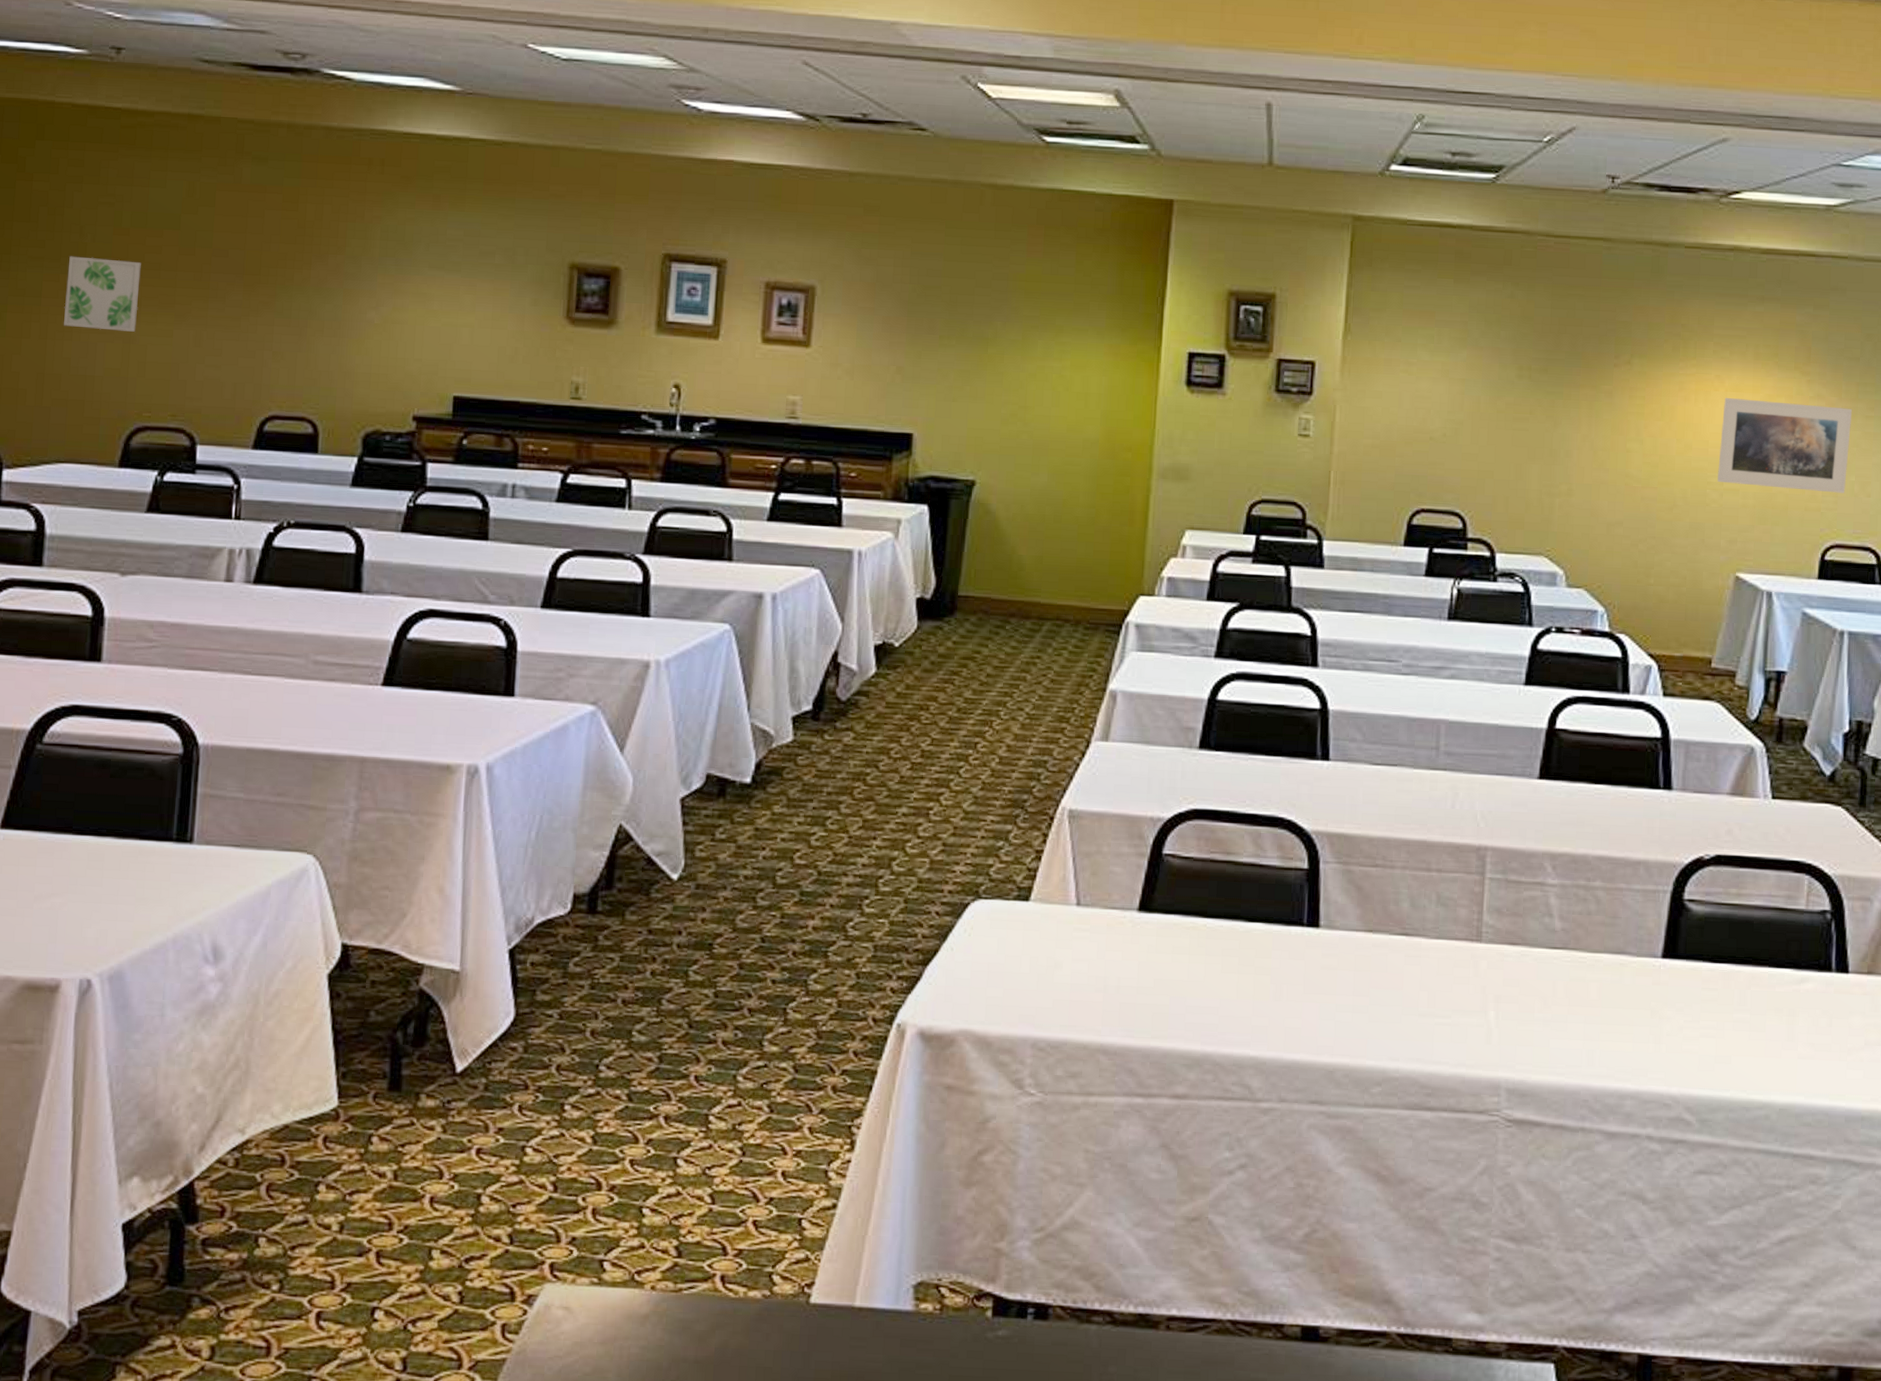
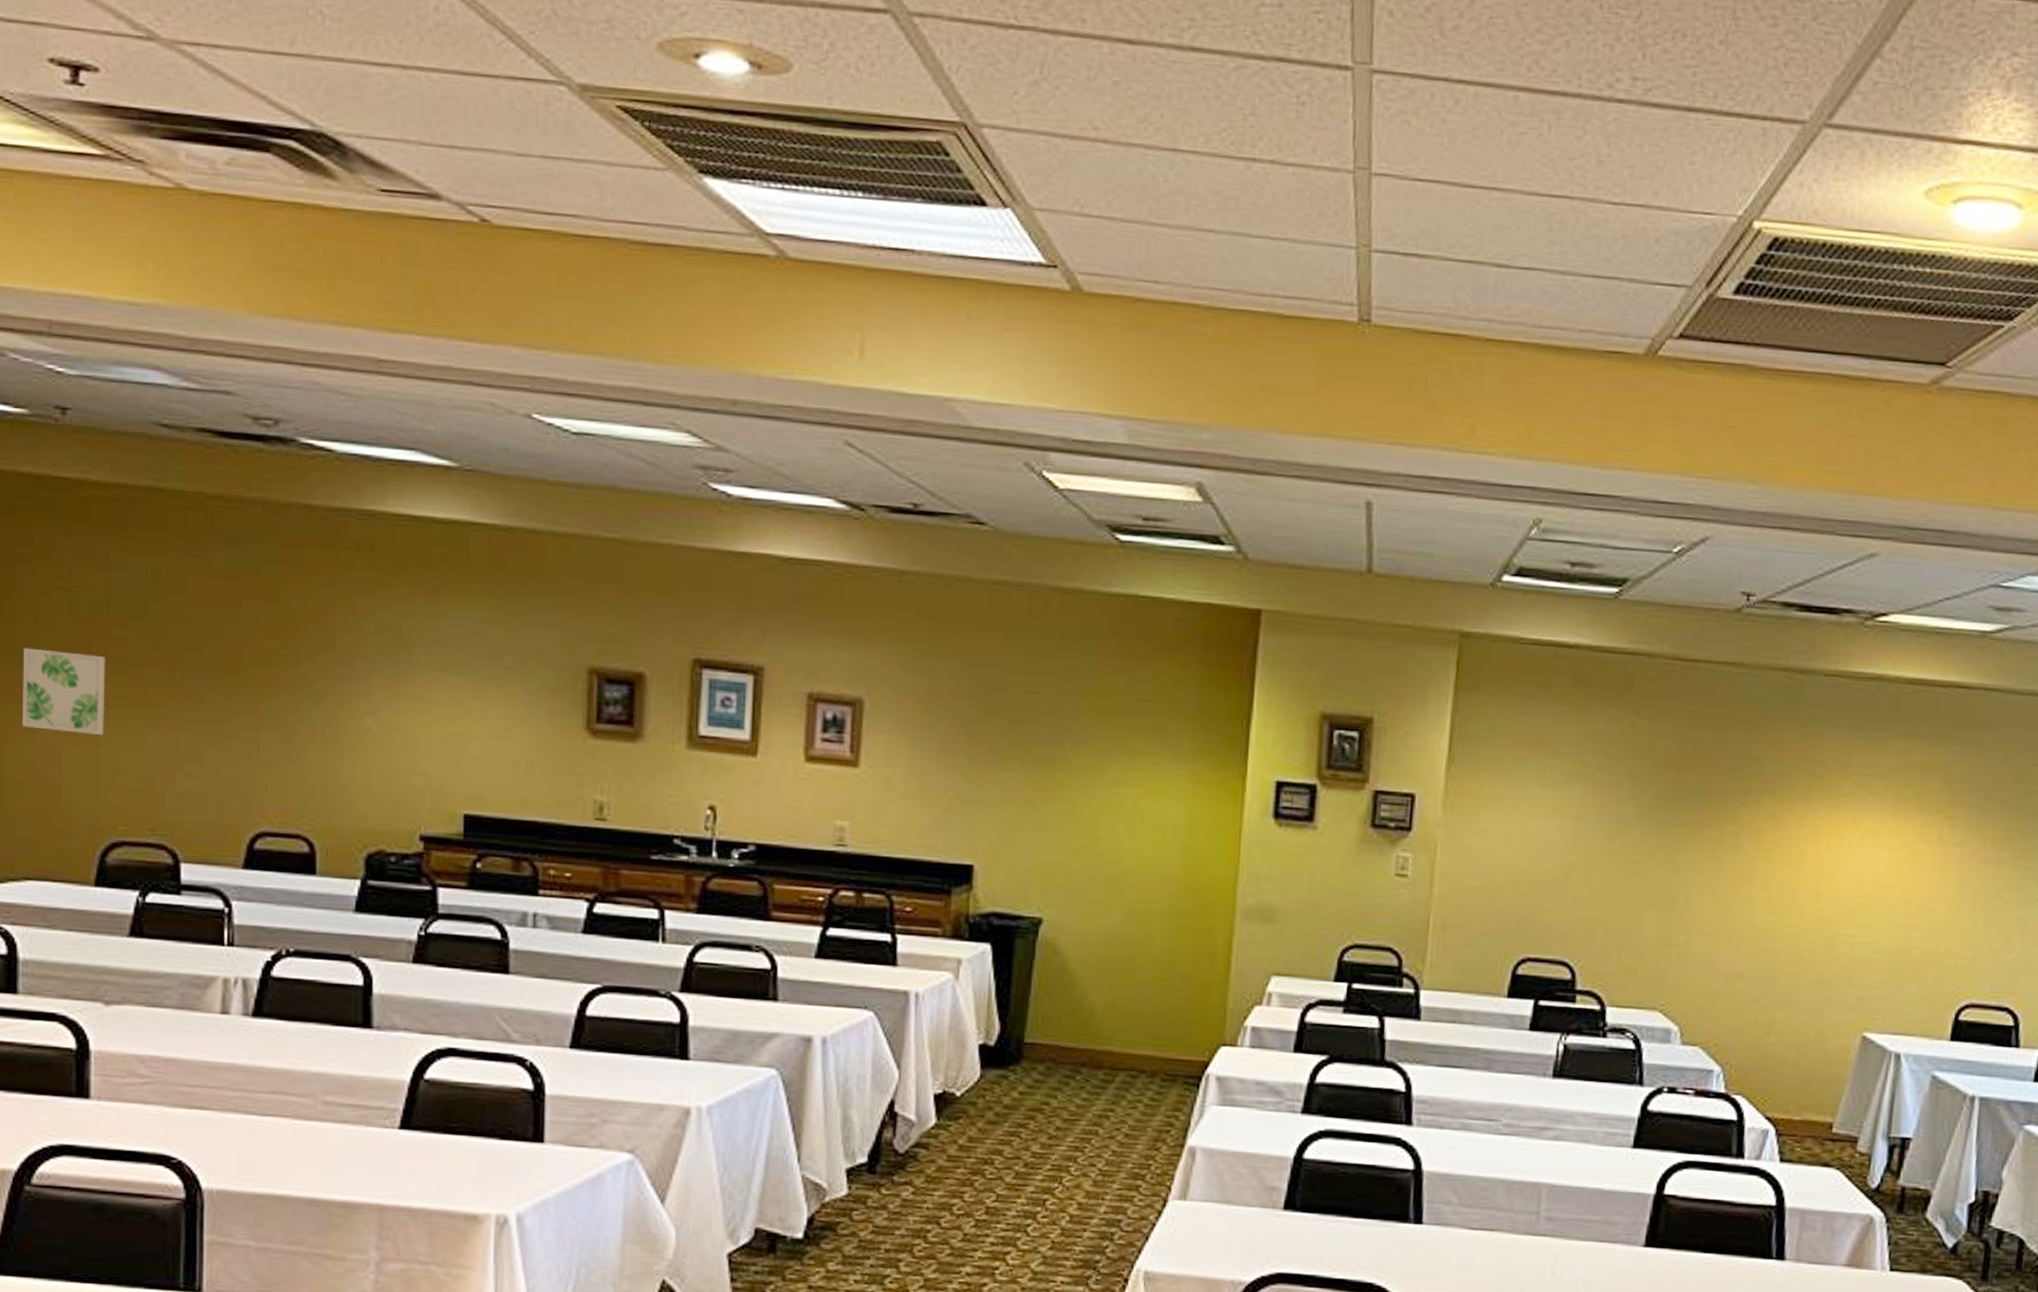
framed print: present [1717,398,1853,493] -> none [1848,843,1997,949]

